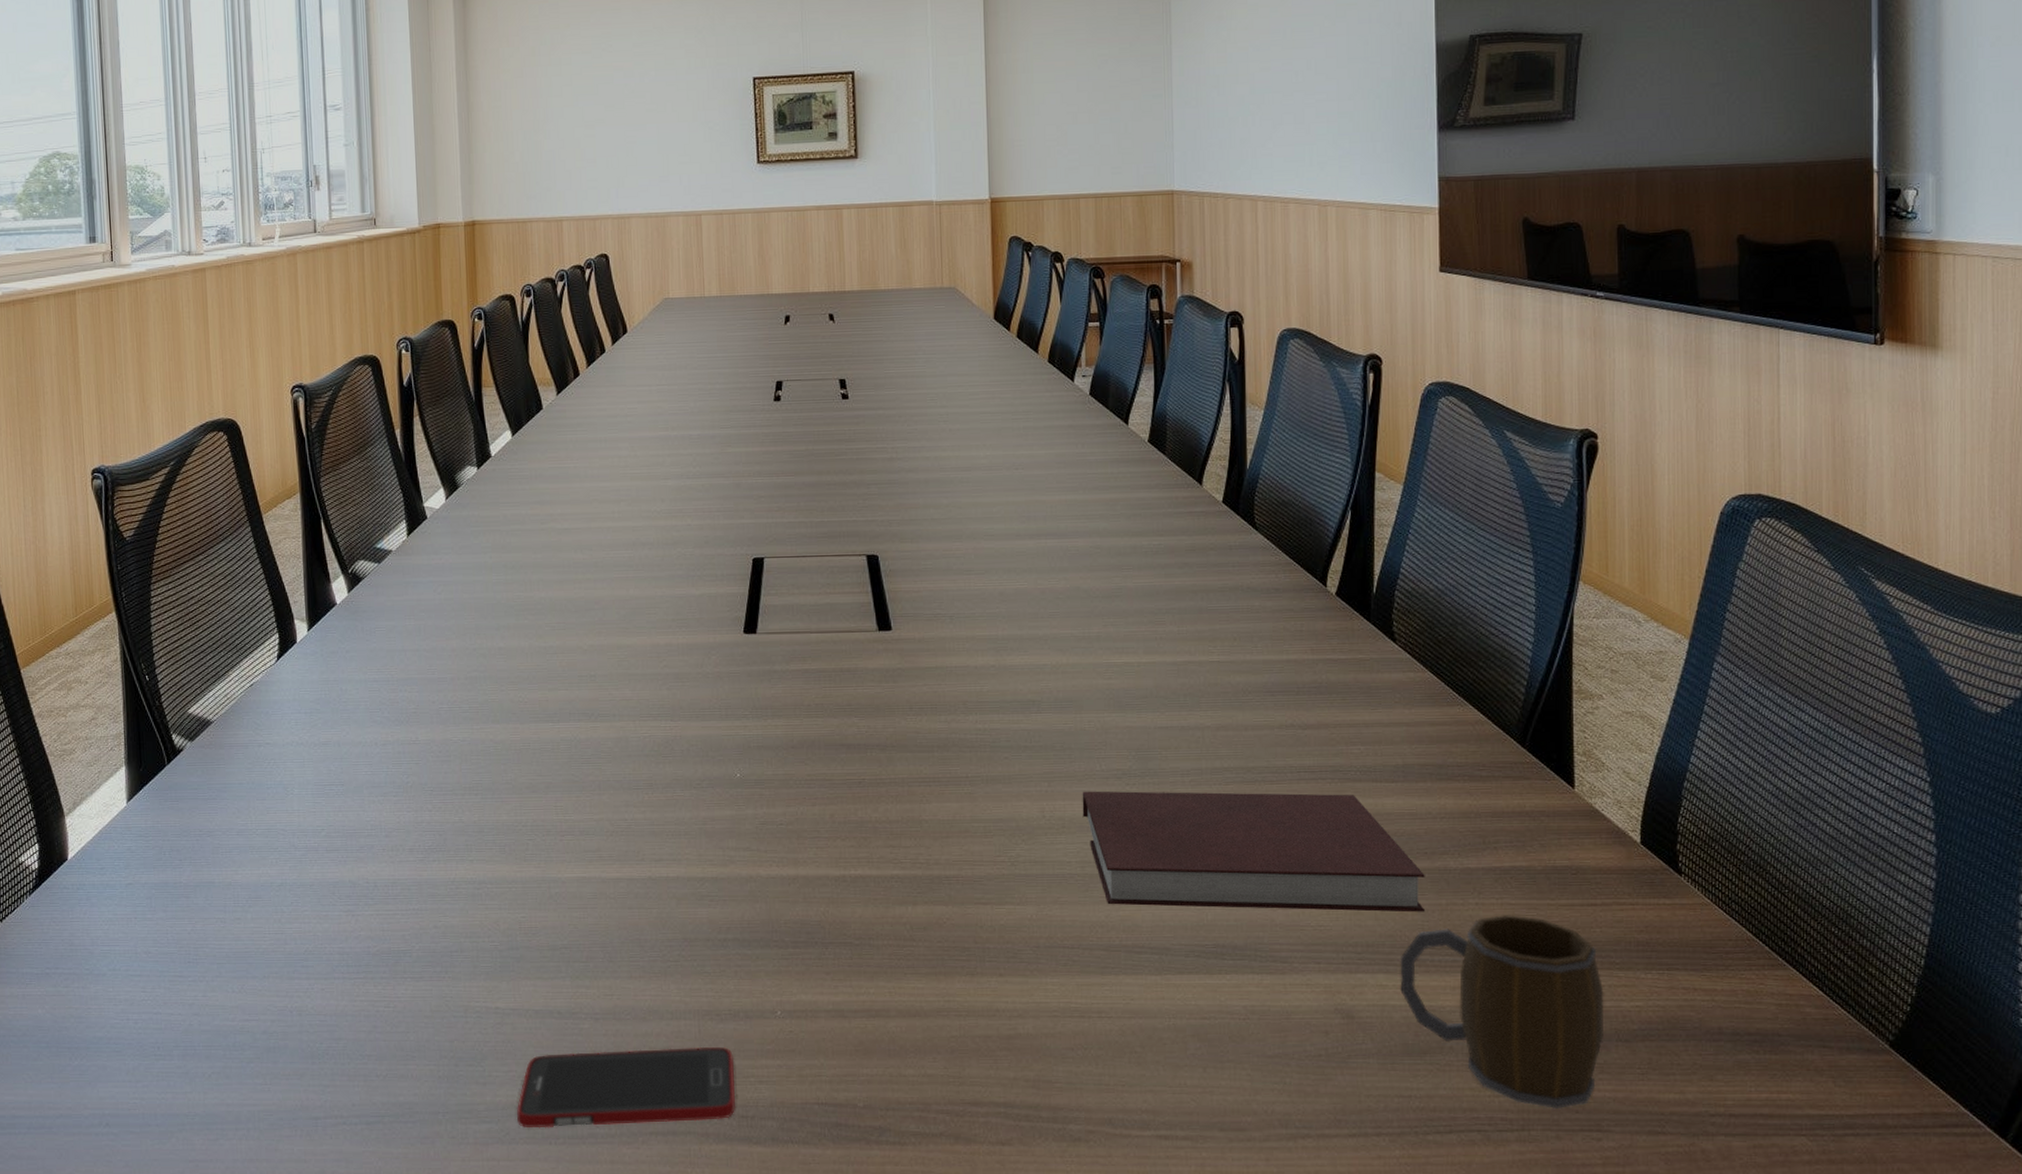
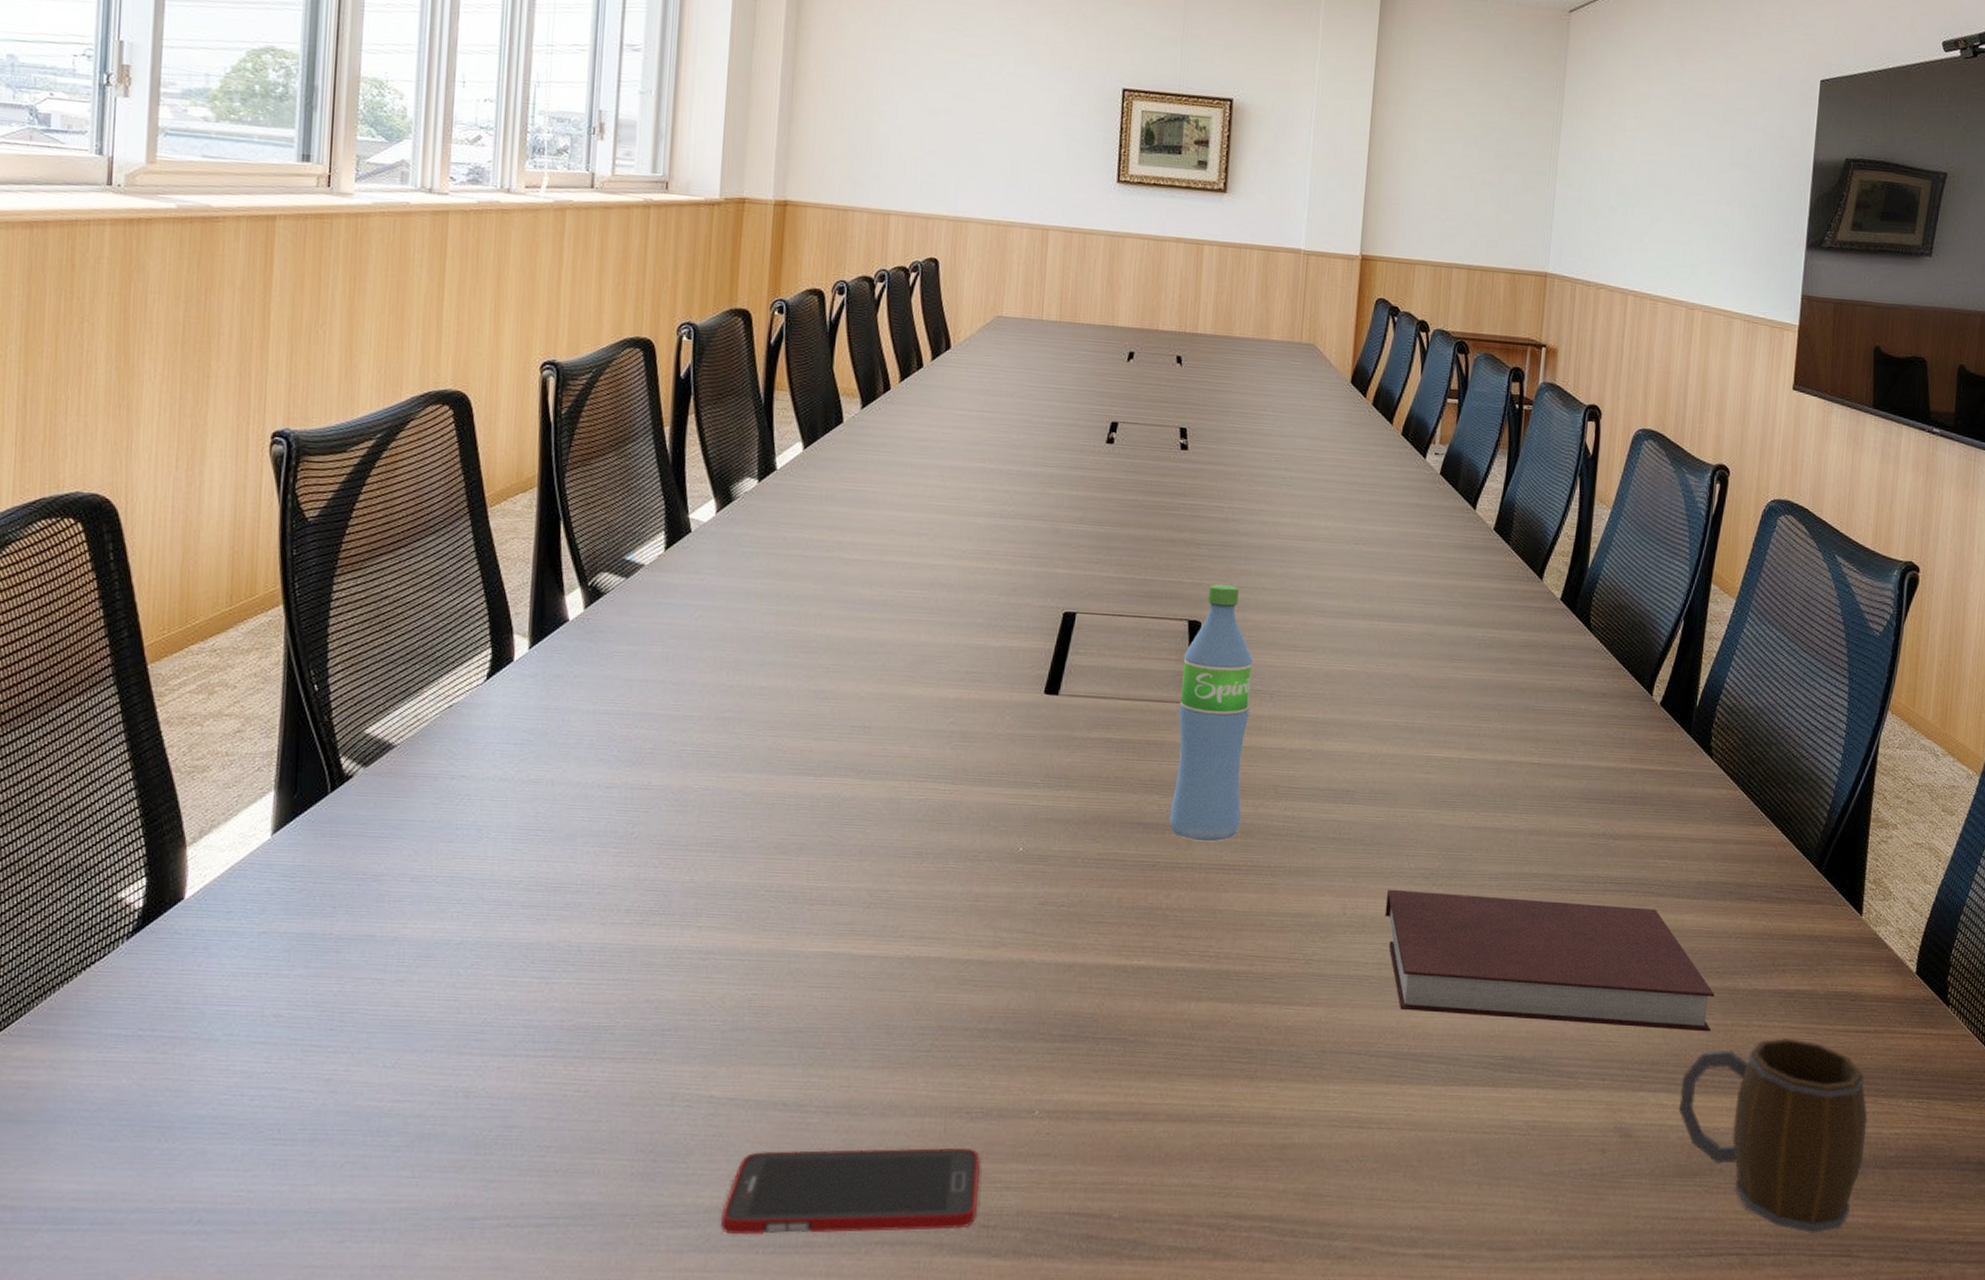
water bottle: none [865,519,935,758] -> present [1169,584,1253,842]

